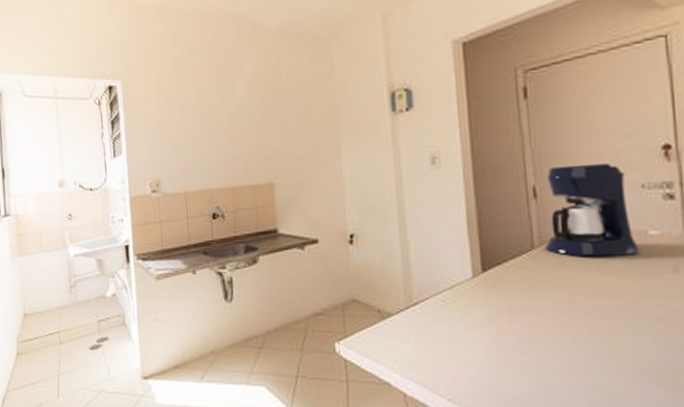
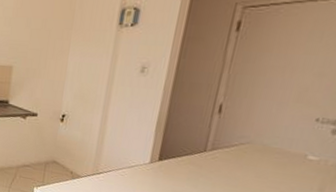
coffee maker: present [544,162,640,257] -> none [214,91,306,171]

